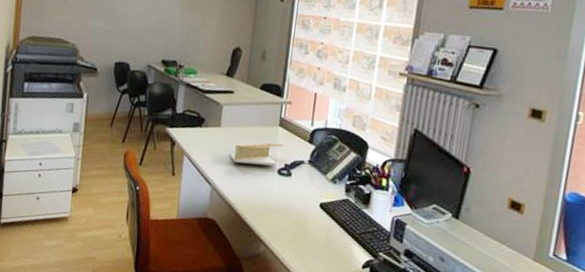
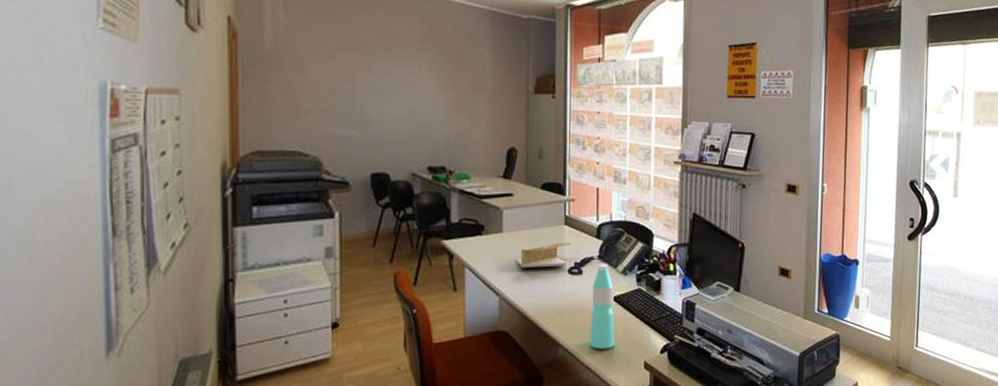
water bottle: none [290,168,321,254] -> present [589,264,615,349]

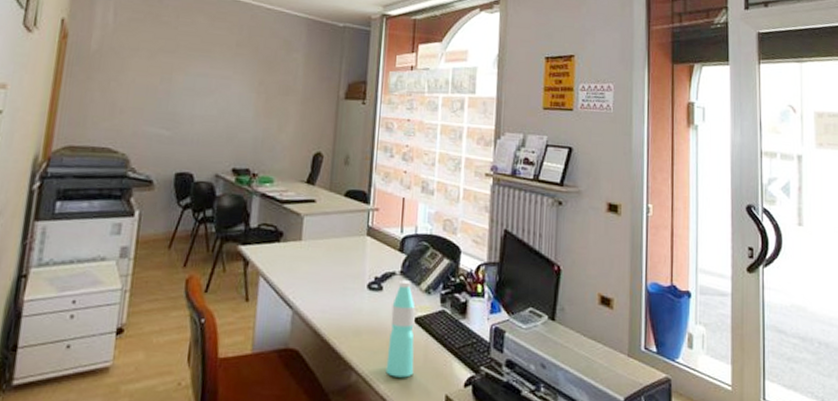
architectural model: present [516,243,572,268] -> none [313,255,374,281]

